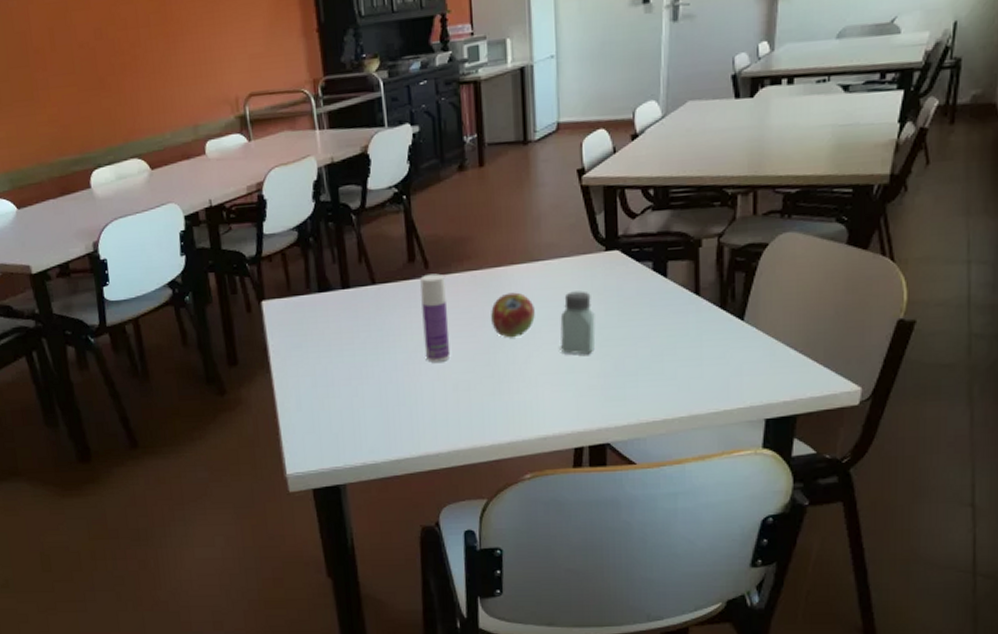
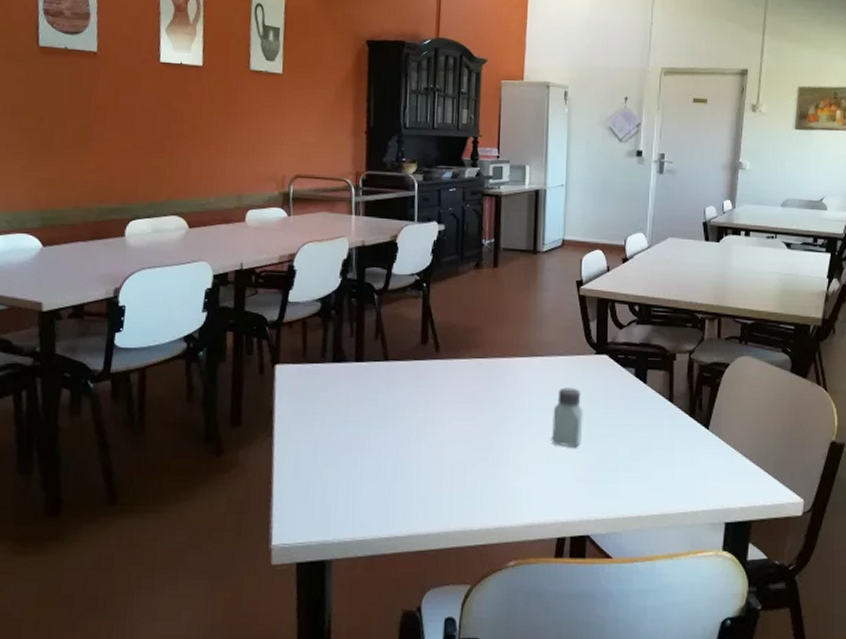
bottle: present [420,273,451,362] -> none [426,357,453,442]
fruit: present [491,292,535,338] -> none [491,382,531,425]

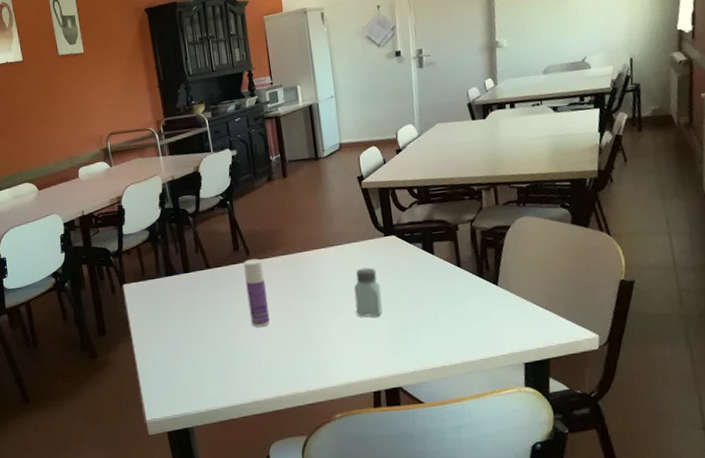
bottle: none [426,357,453,442] -> present [243,258,271,327]

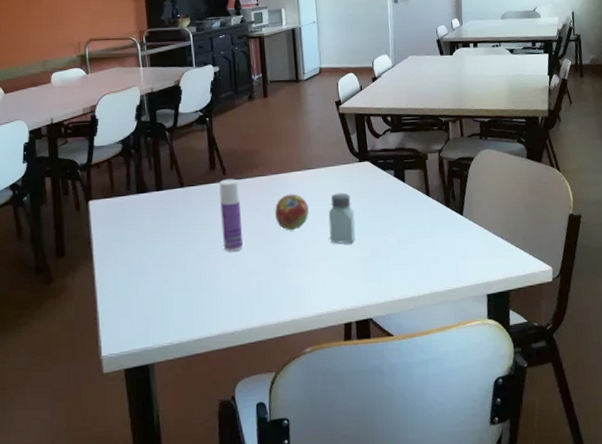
fruit: none [299,270,334,306] -> present [275,194,309,231]

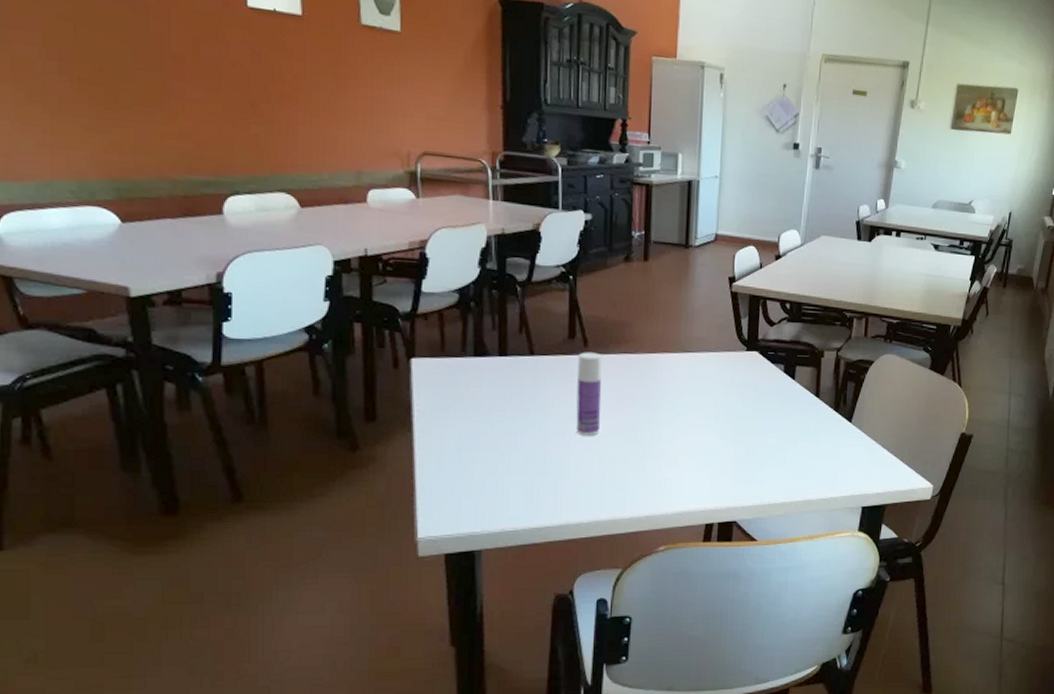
fruit: present [275,194,309,231] -> none [642,378,682,420]
saltshaker: present [328,192,356,244] -> none [701,383,733,440]

